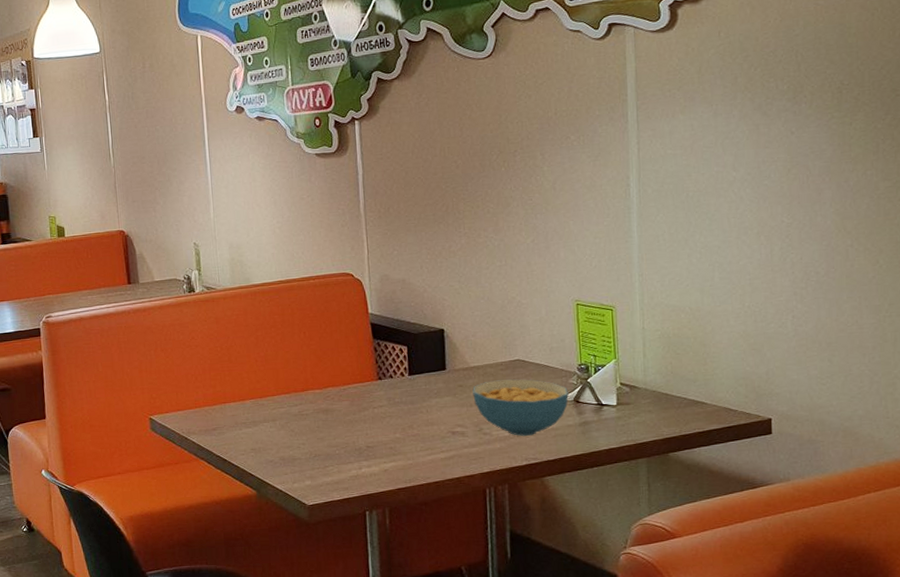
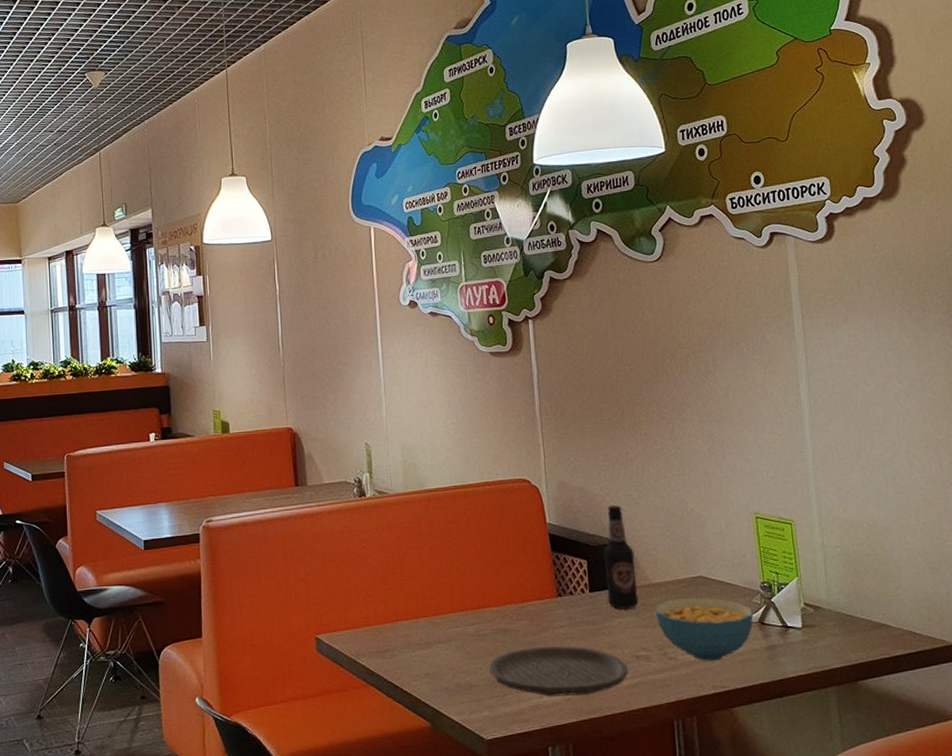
plate: none [311,423,445,468] -> present [489,645,629,697]
bottle: none [423,296,457,390] -> present [603,505,639,609]

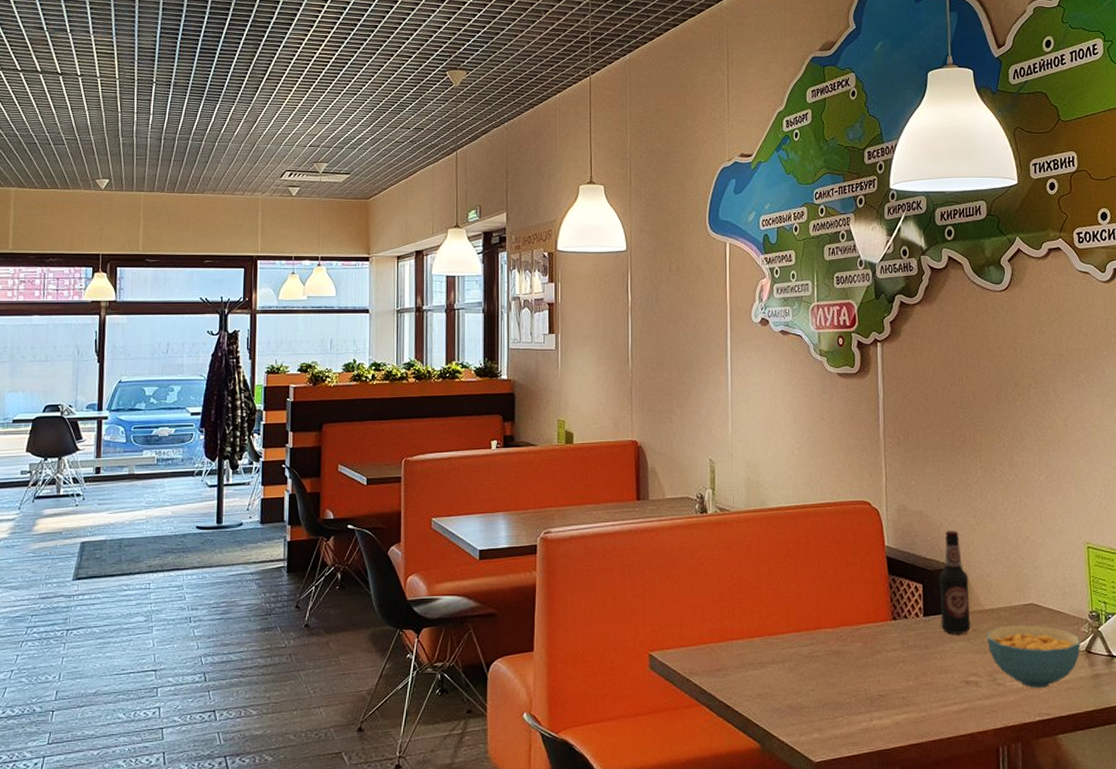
plate: present [489,645,629,697] -> none [821,669,958,720]

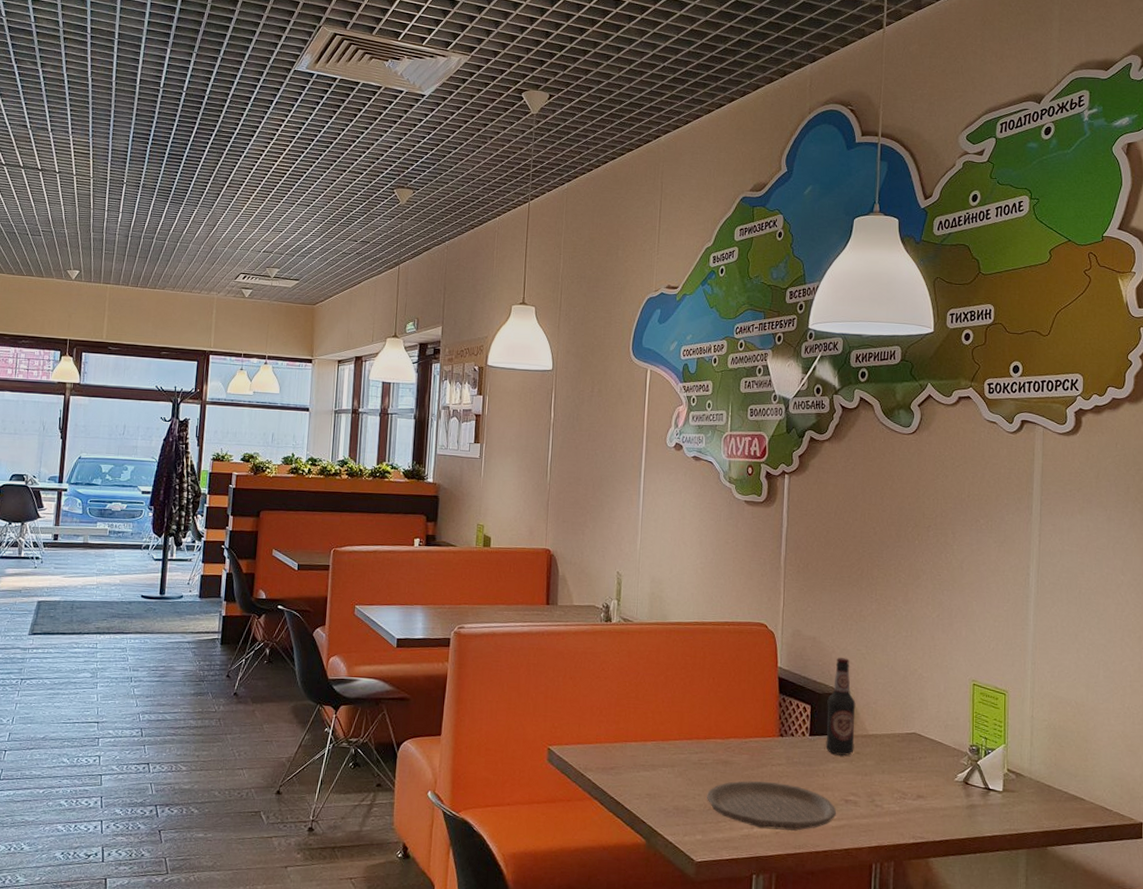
plate: none [821,669,958,720] -> present [707,781,837,831]
cereal bowl: present [987,625,1081,688] -> none [869,751,959,813]

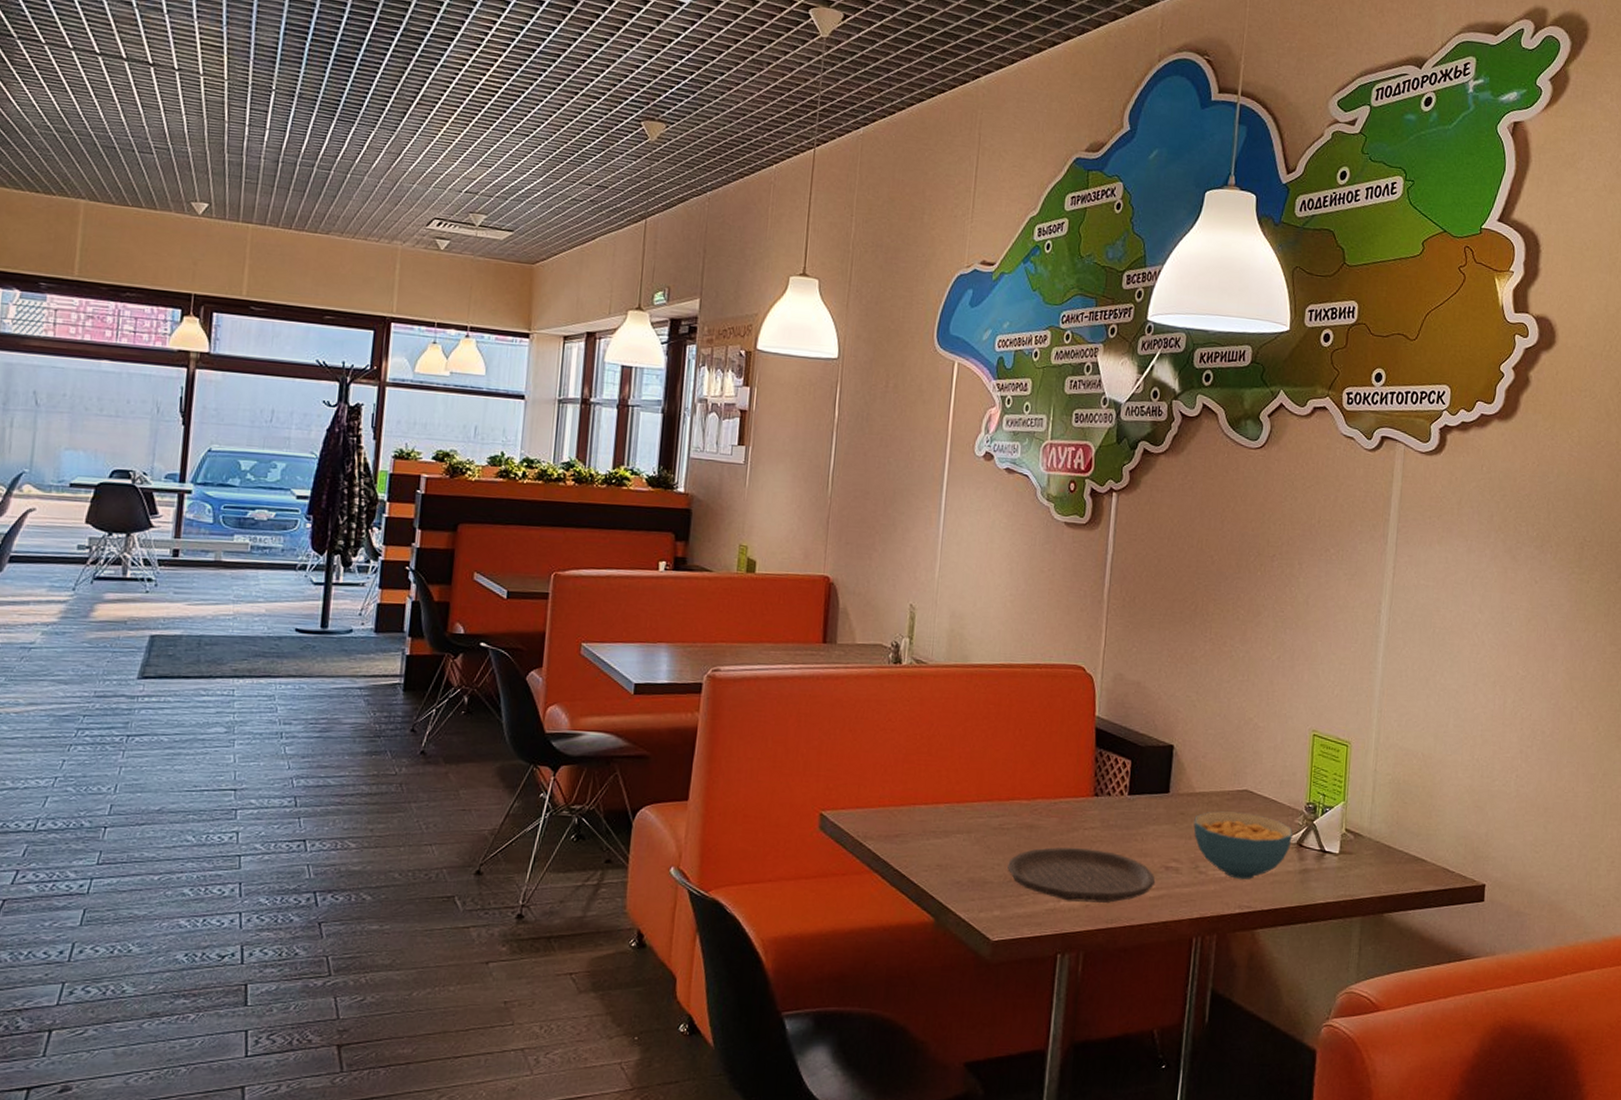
bottle: present [825,658,856,756] -> none [1146,705,1182,817]
cereal bowl: none [869,751,959,813] -> present [1194,811,1293,879]

